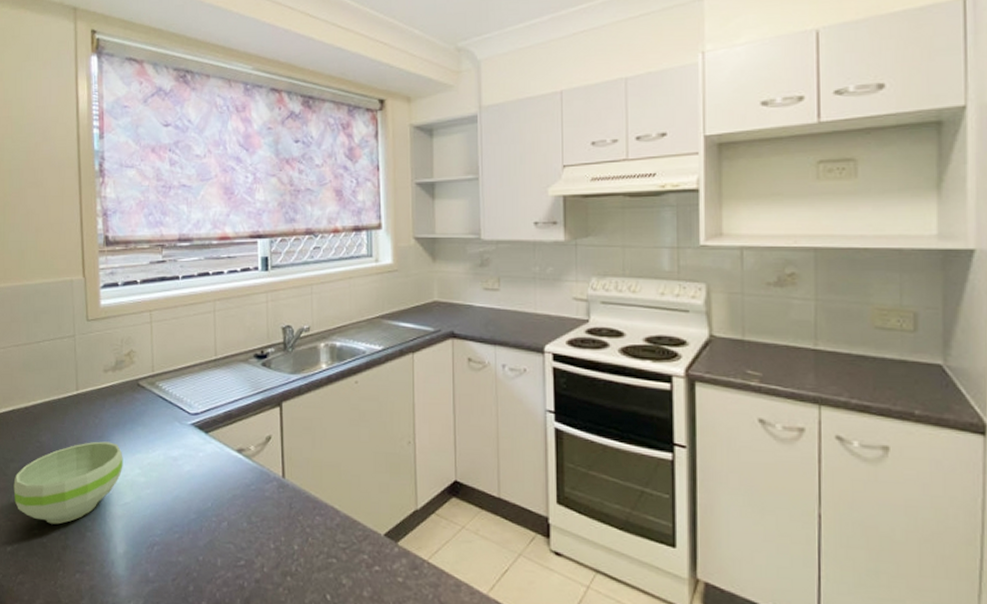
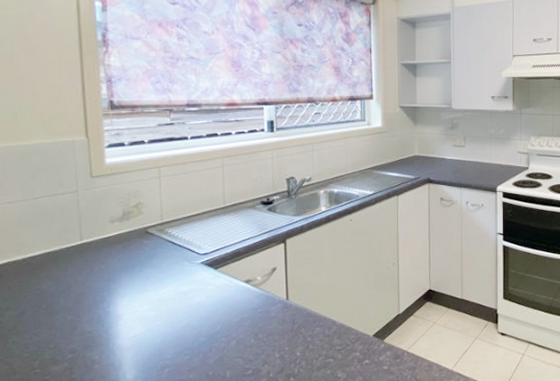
bowl: present [13,441,123,525] -> none [10,284,132,362]

